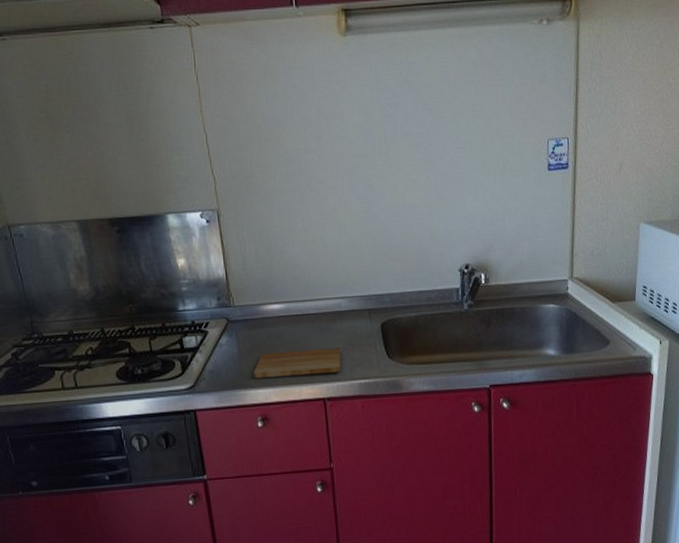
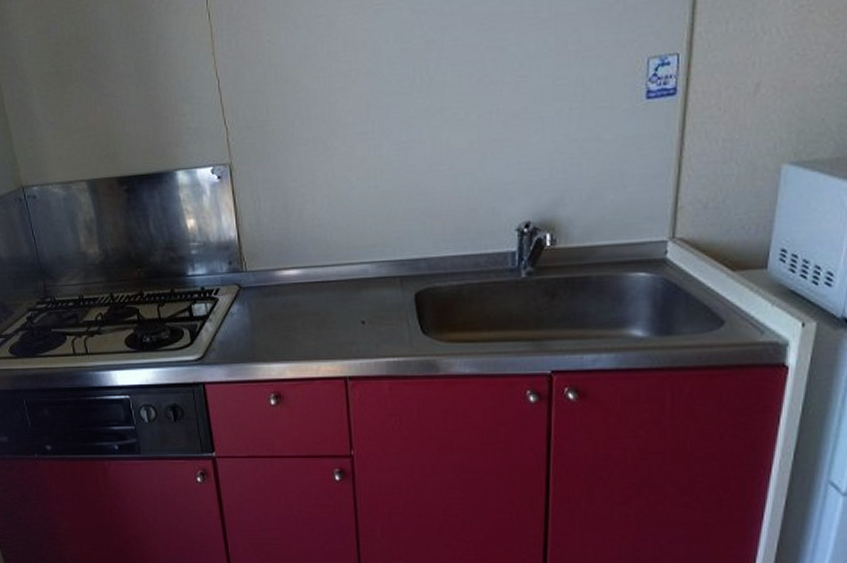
cutting board: present [254,348,341,379] -> none [267,320,366,352]

